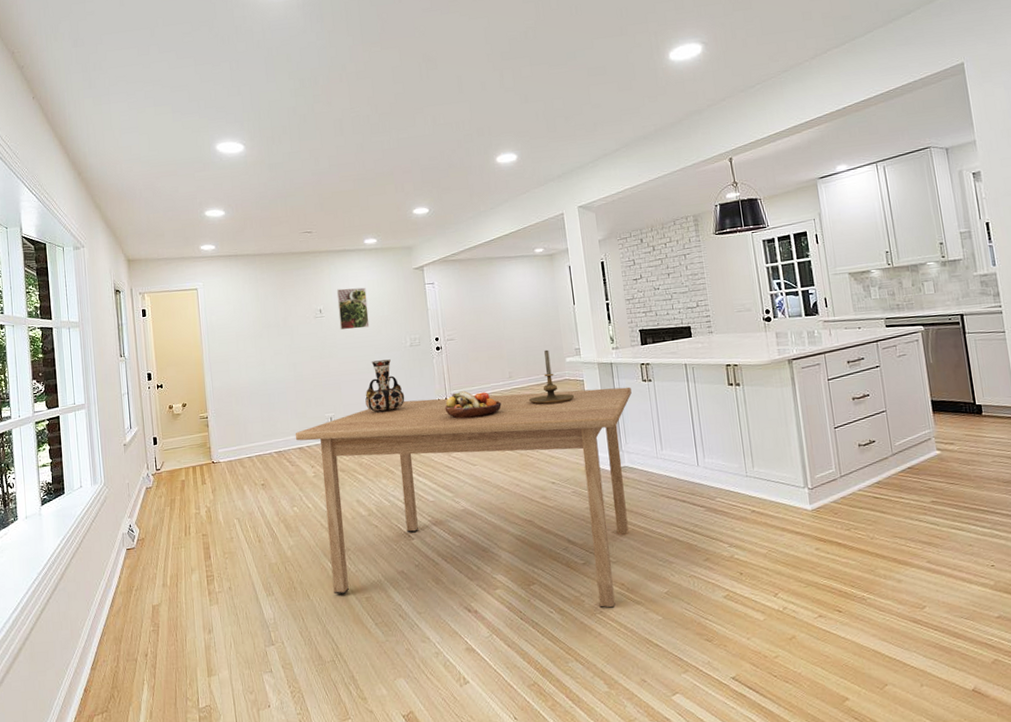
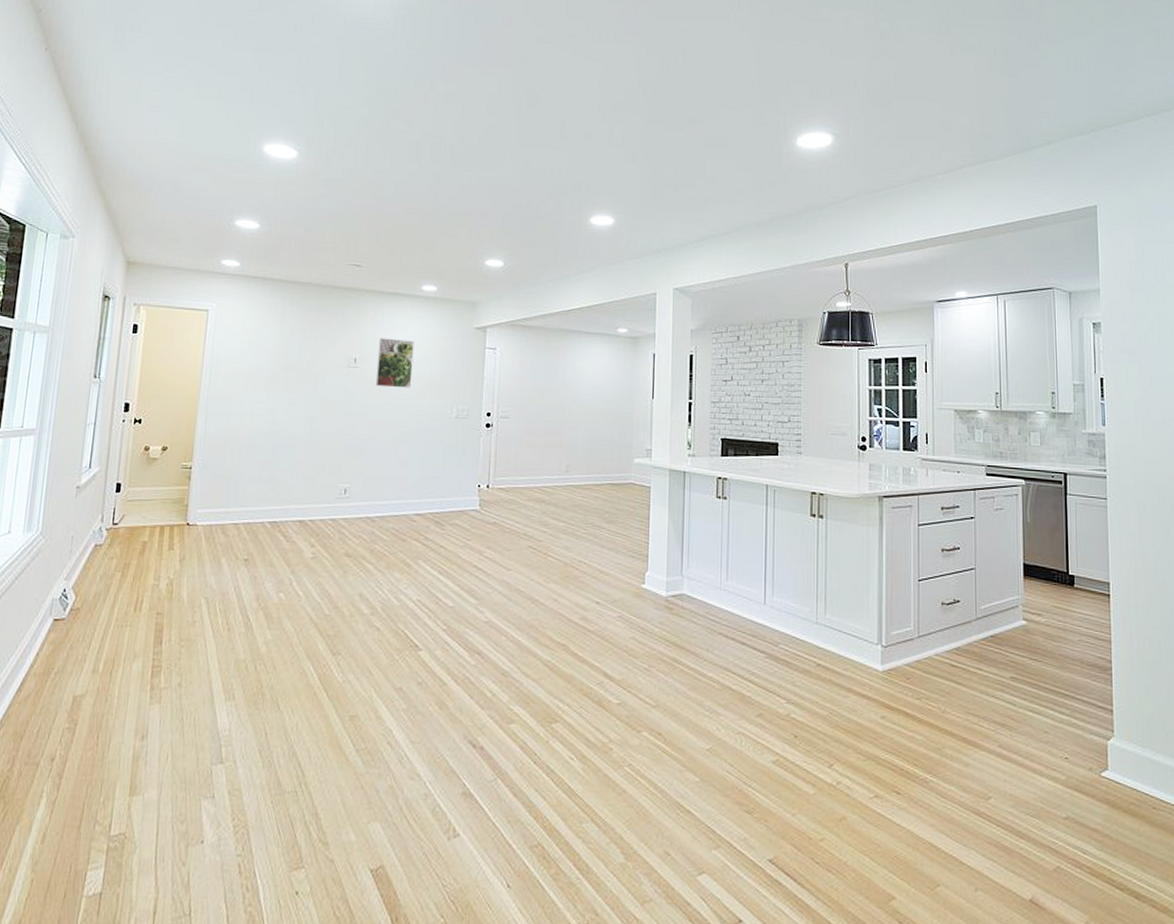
table: present [295,387,632,609] -> none [297,482,703,763]
vase: present [365,359,405,413] -> none [391,429,439,492]
fruit bowl: present [445,390,502,419] -> none [484,479,552,514]
candle holder: present [528,349,575,405] -> none [584,445,638,510]

